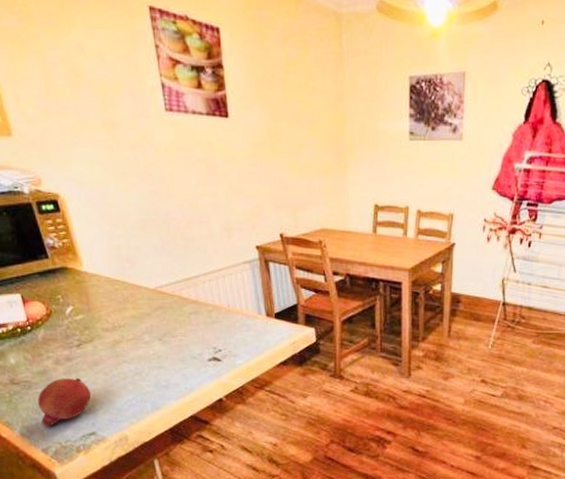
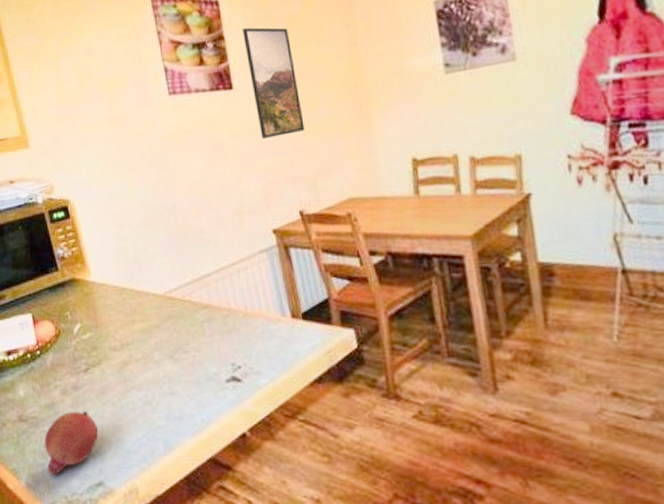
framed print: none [241,62,291,168] -> present [242,27,305,139]

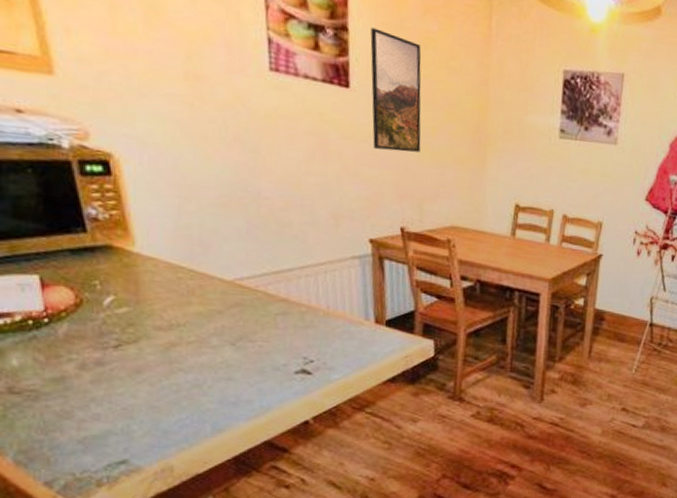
fruit: present [44,410,99,476] -> none [45,387,128,453]

